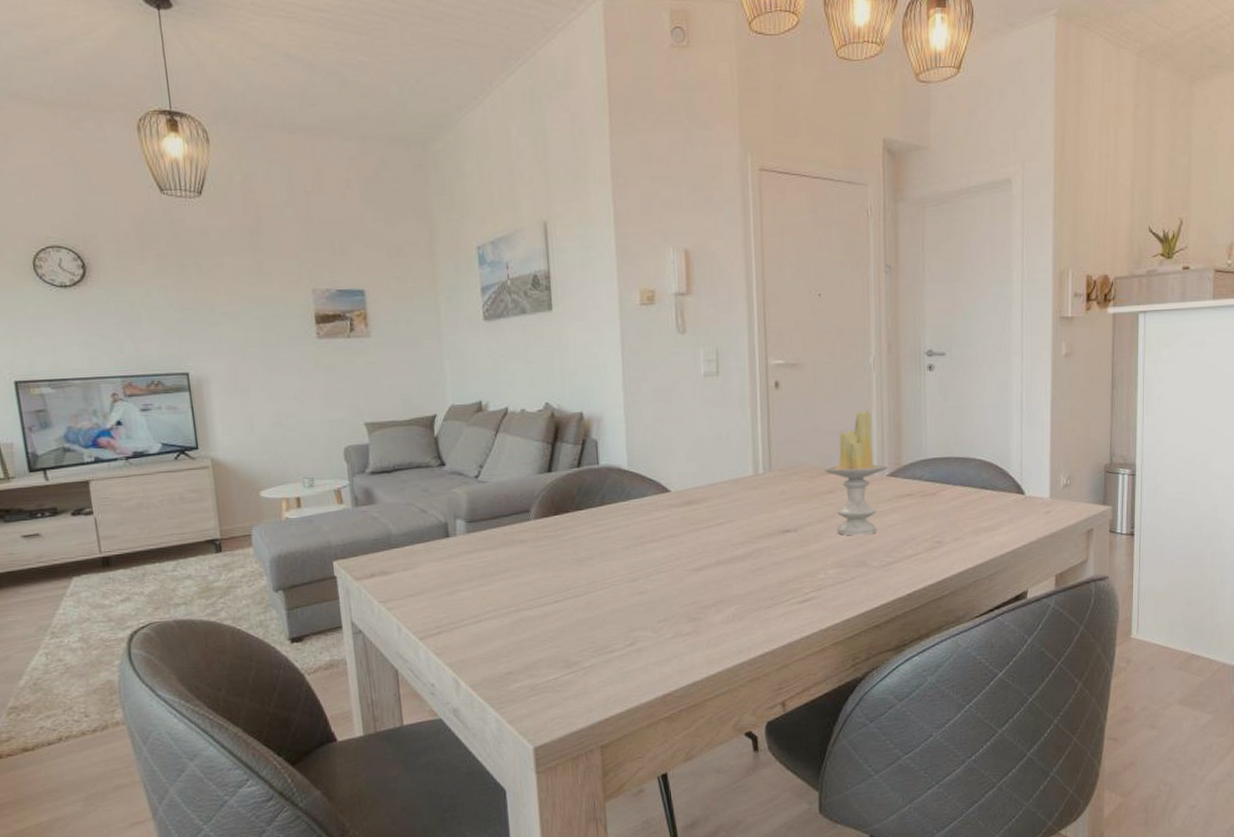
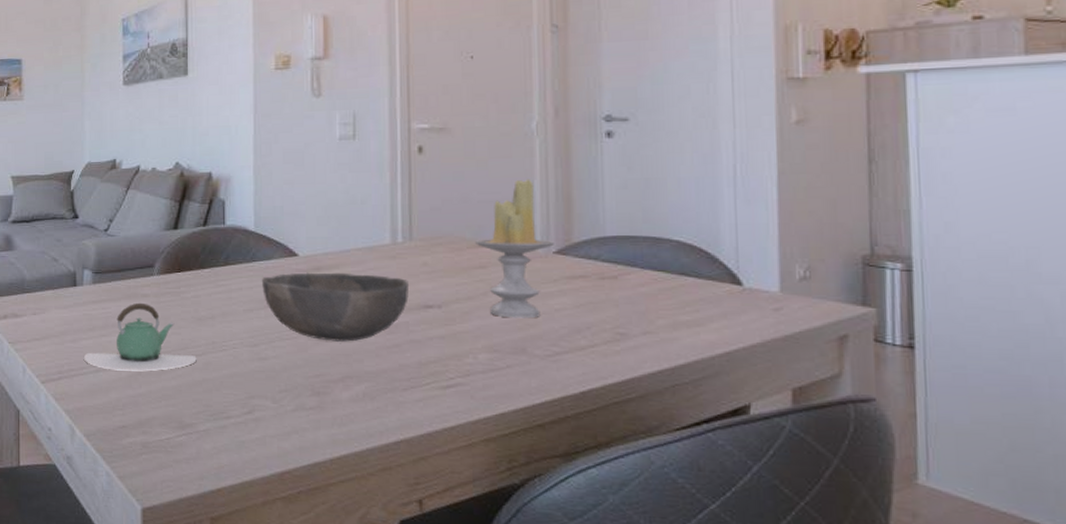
teapot: none [462,548,579,619] -> present [83,302,197,372]
bowl: none [636,505,770,570] -> present [261,272,410,342]

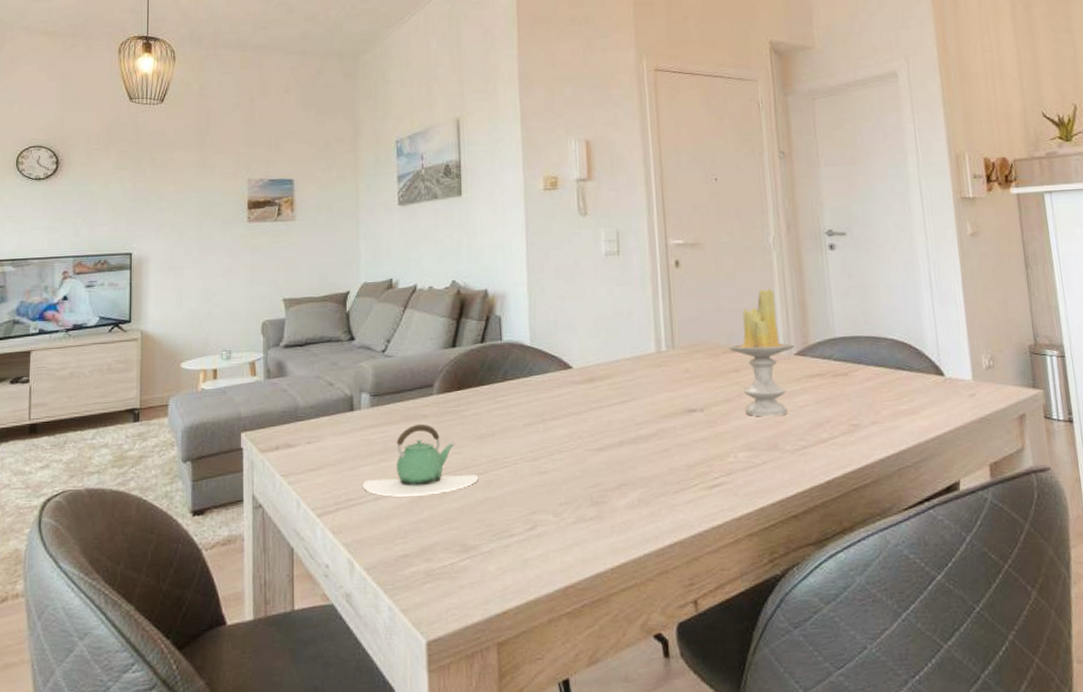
bowl: present [261,272,410,342] -> none [538,382,675,450]

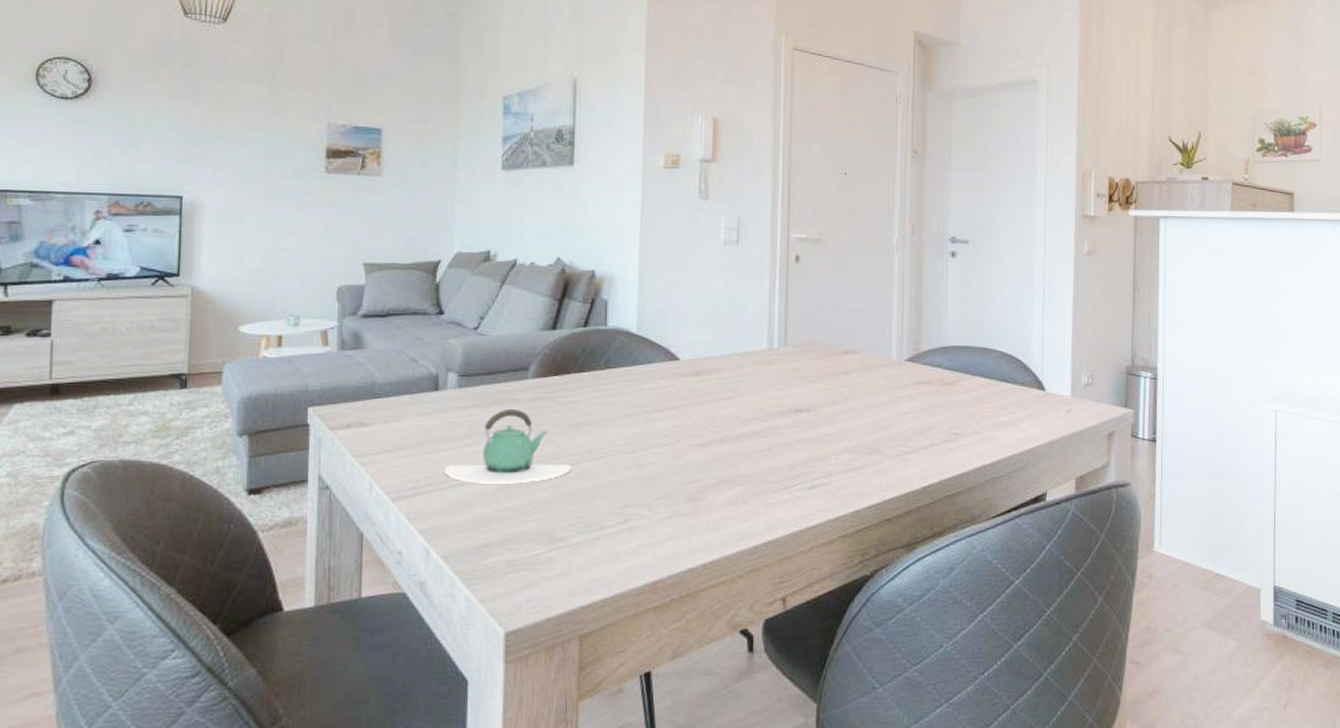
candle: present [729,288,795,417] -> none [841,291,906,421]

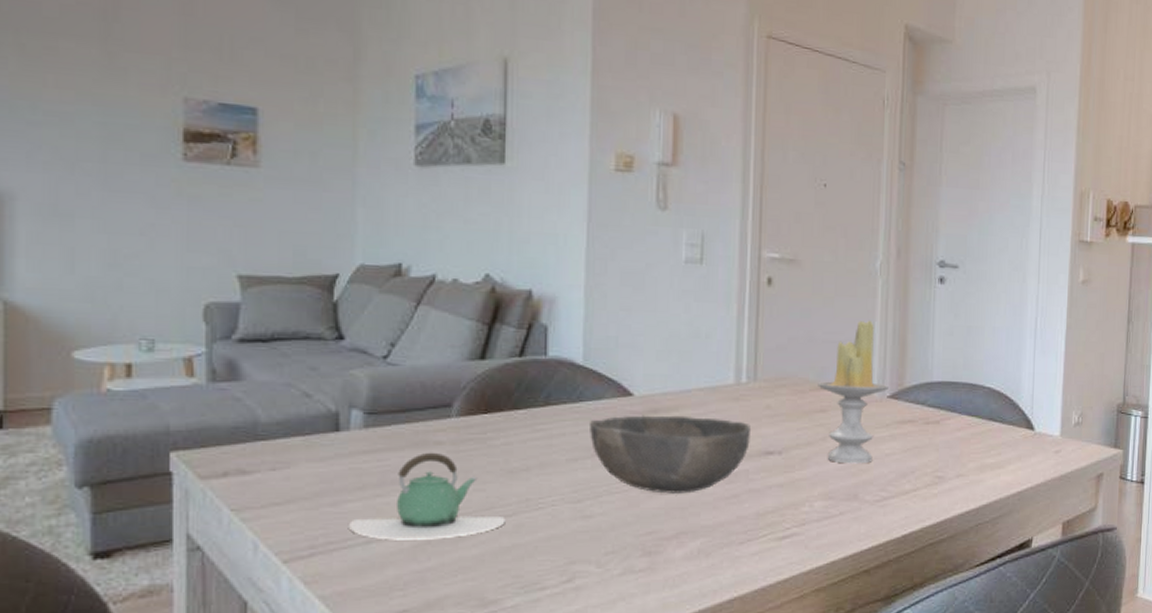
bowl: none [641,377,783,446] -> present [588,415,752,494]
candle: none [841,291,906,421] -> present [818,320,889,464]

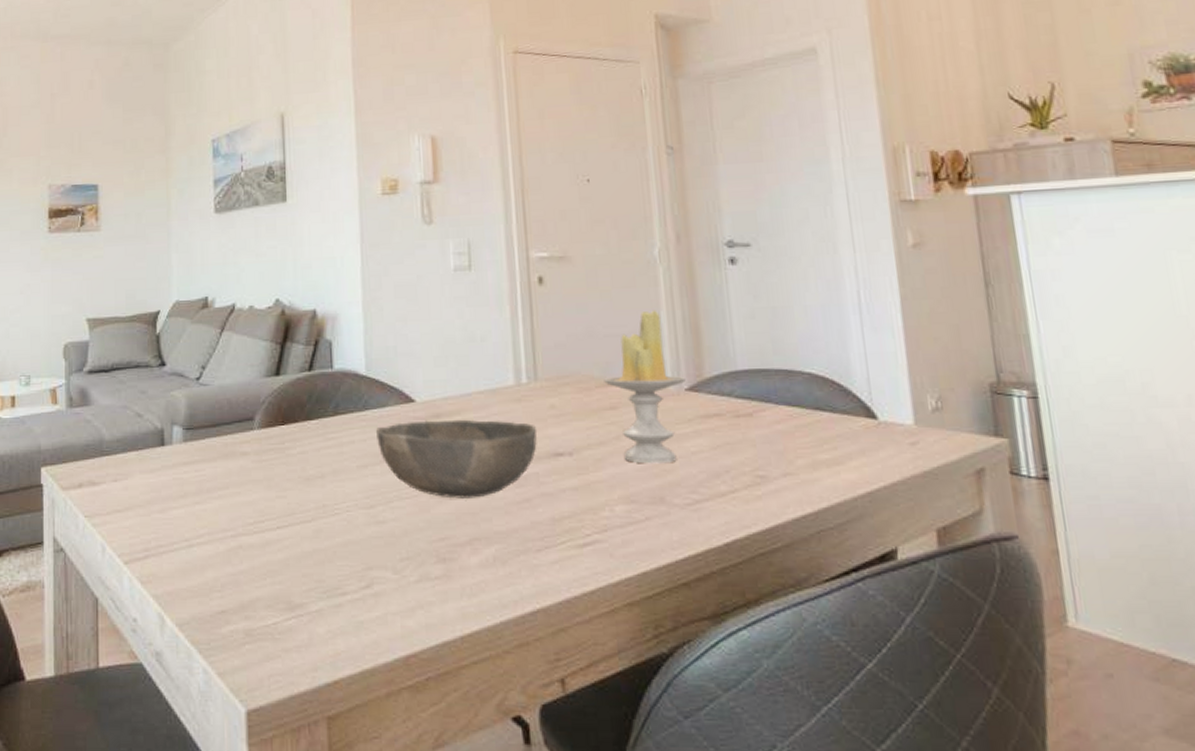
teapot: present [348,452,506,540] -> none [174,462,306,544]

